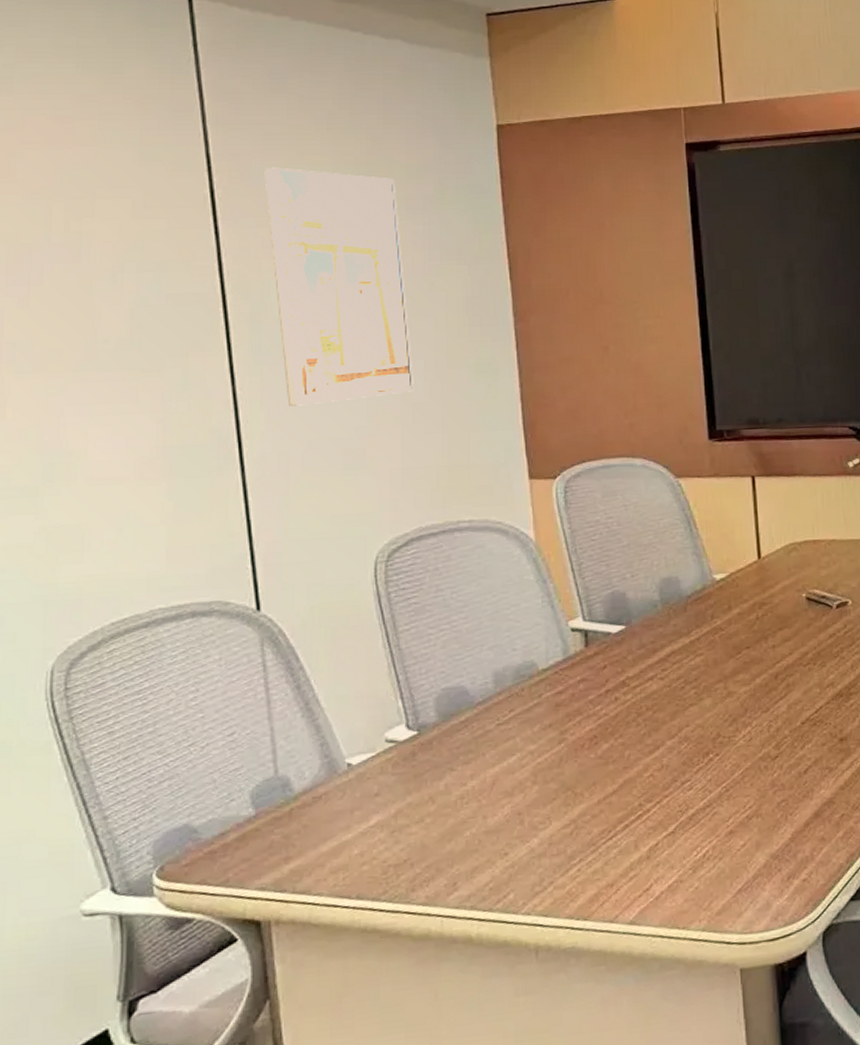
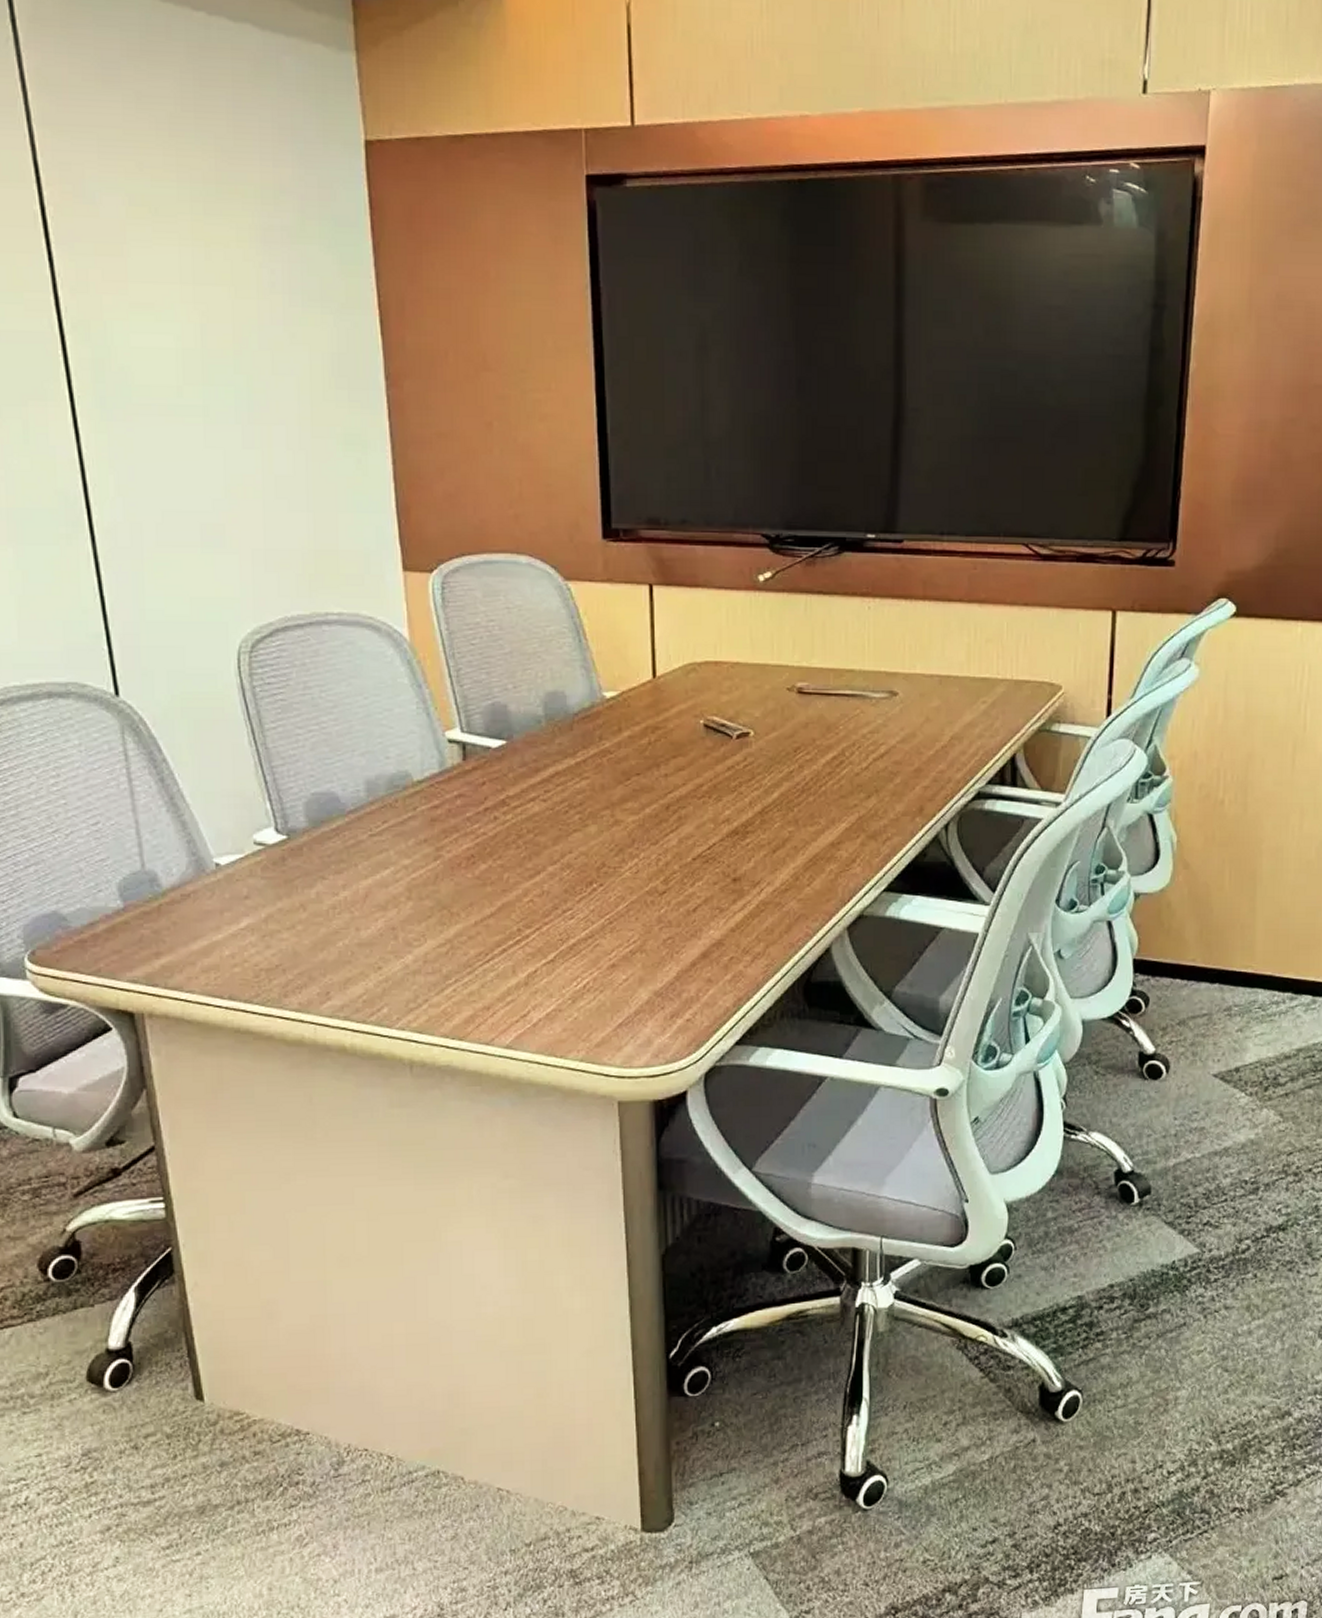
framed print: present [264,167,414,406] -> none [100,181,276,471]

